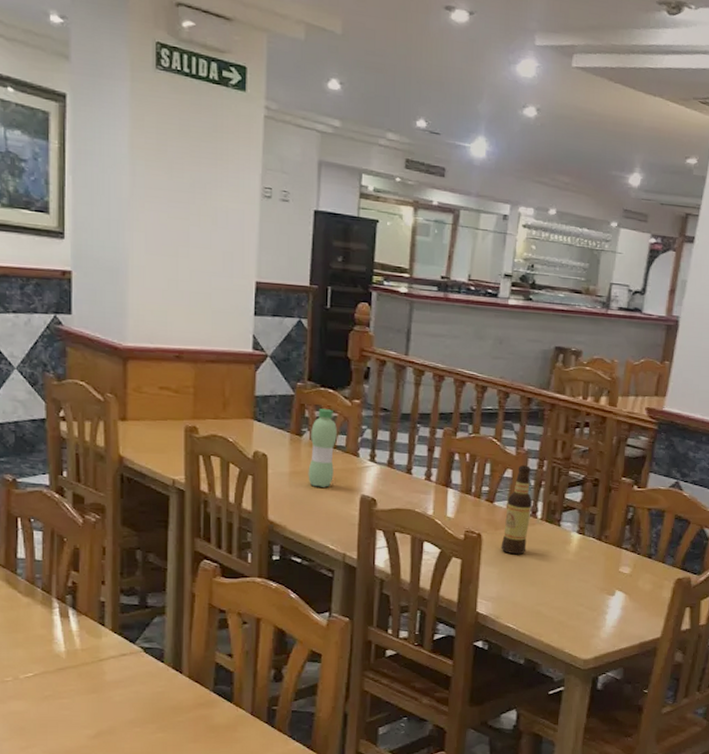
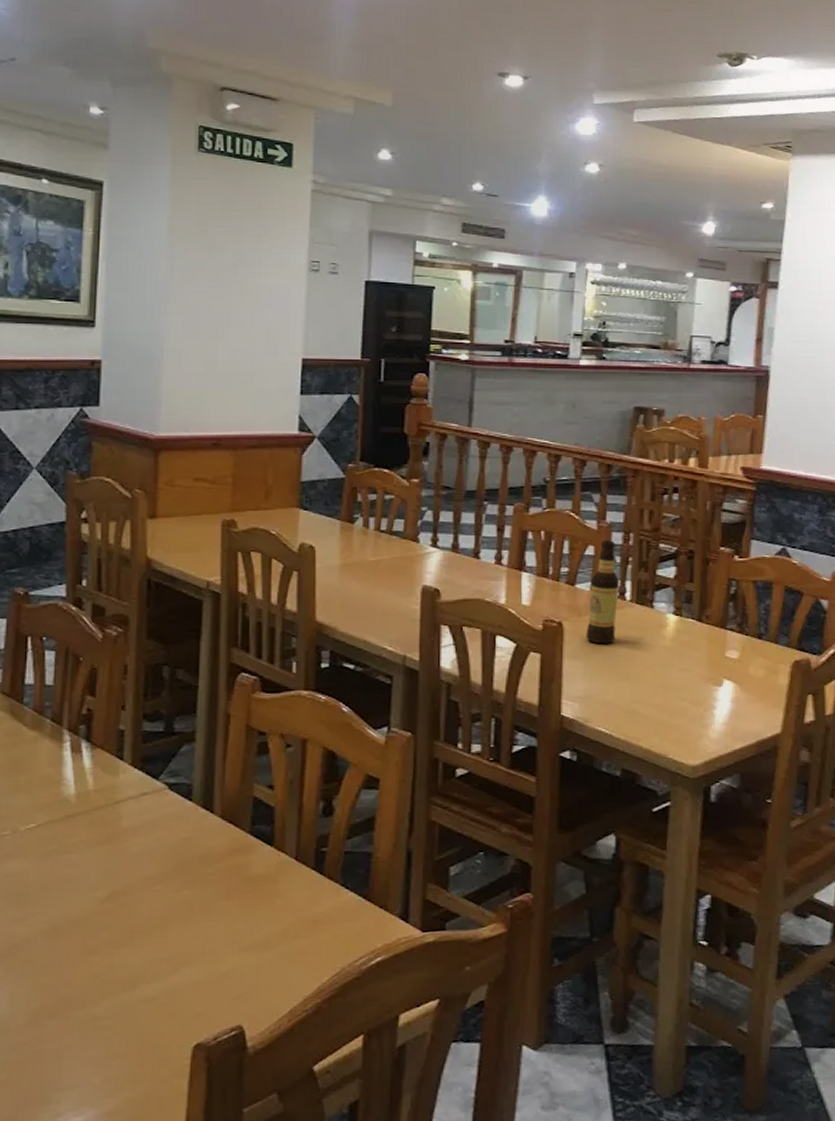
water bottle: present [308,409,337,488] -> none [361,491,393,580]

